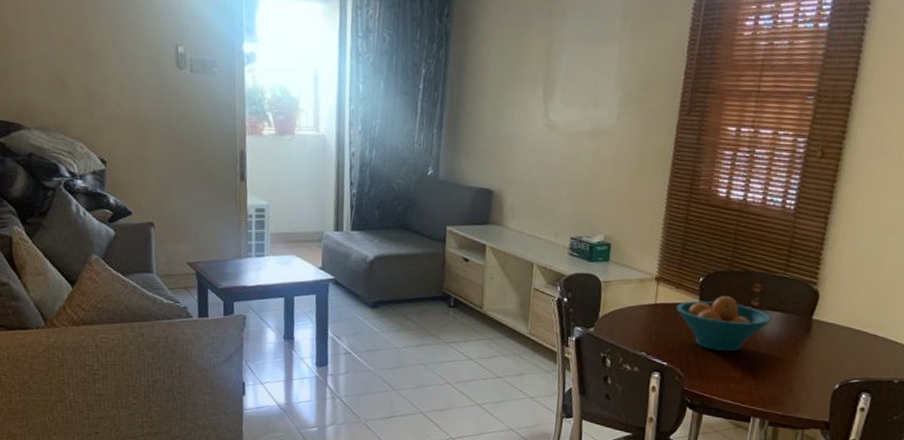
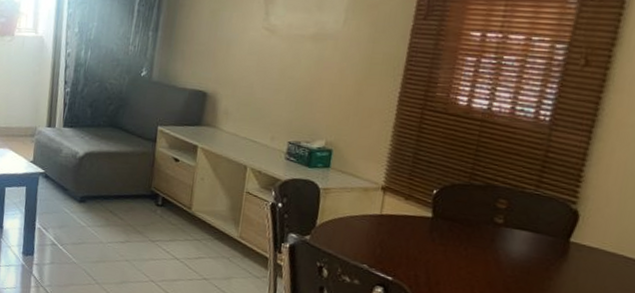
fruit bowl: present [677,296,772,352] -> none [405,210,520,271]

